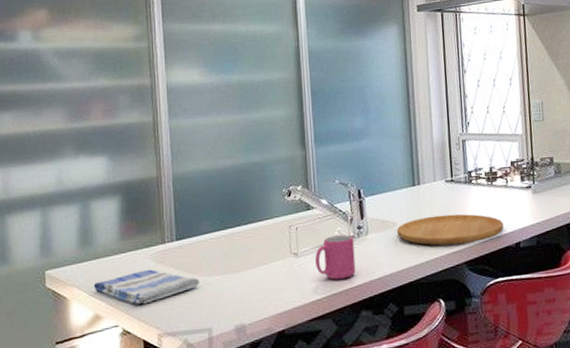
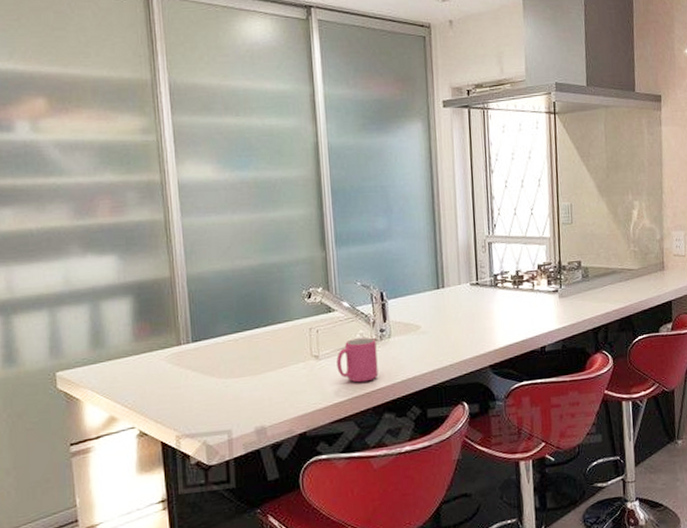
dish towel: present [93,269,199,305] -> none [107,371,218,407]
cutting board: present [397,214,504,246] -> none [421,317,529,349]

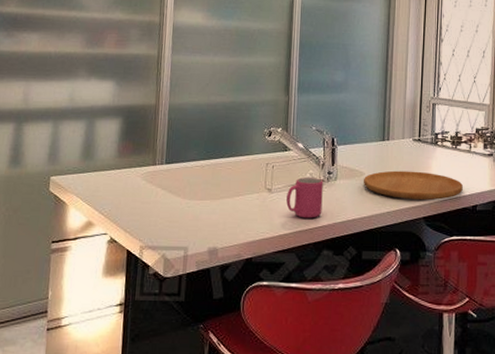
cutting board: none [421,317,529,349] -> present [364,170,463,201]

